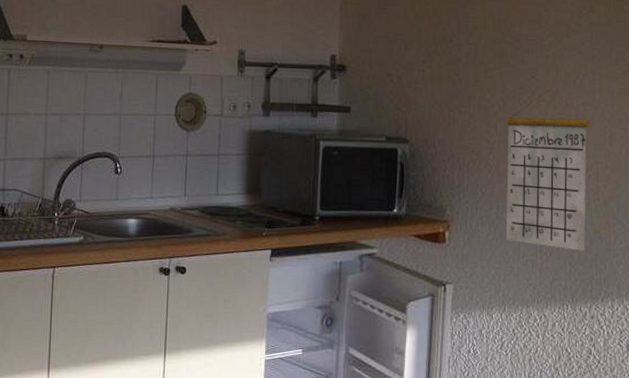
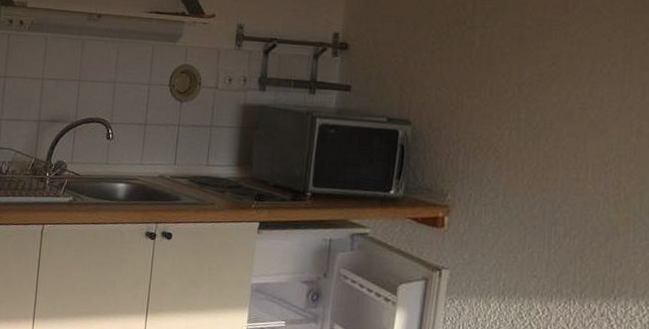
calendar: present [505,89,589,251] -> none [510,77,615,247]

